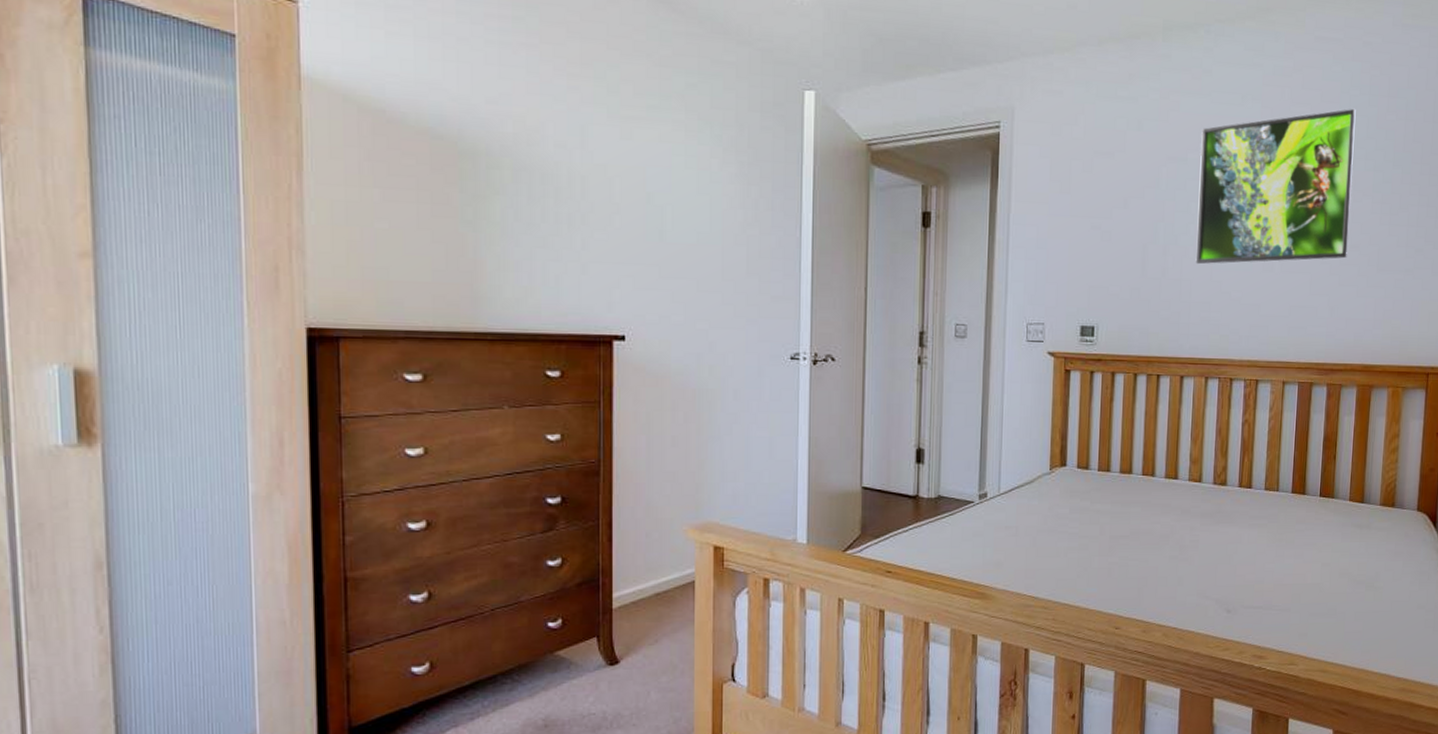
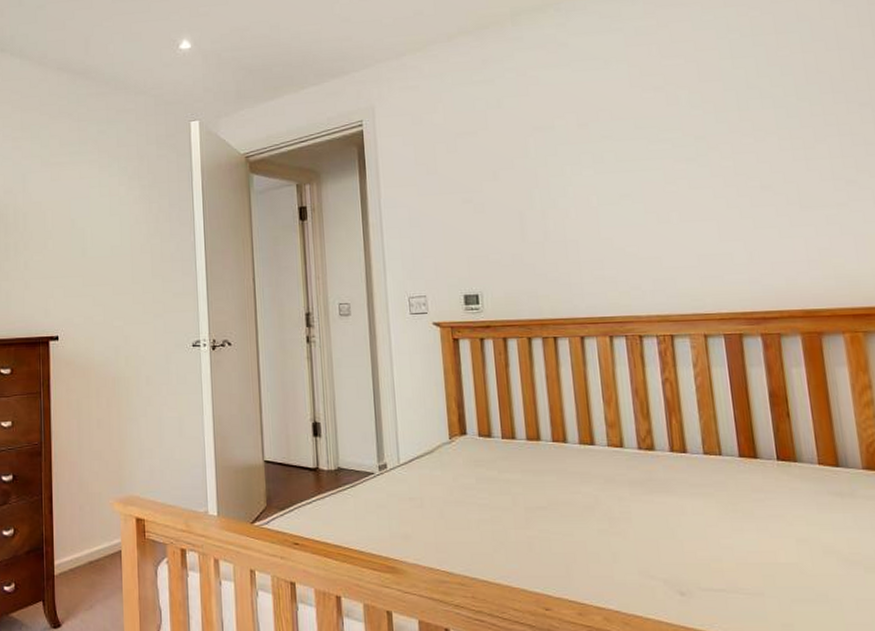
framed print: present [1195,108,1356,265] -> none [566,51,759,224]

